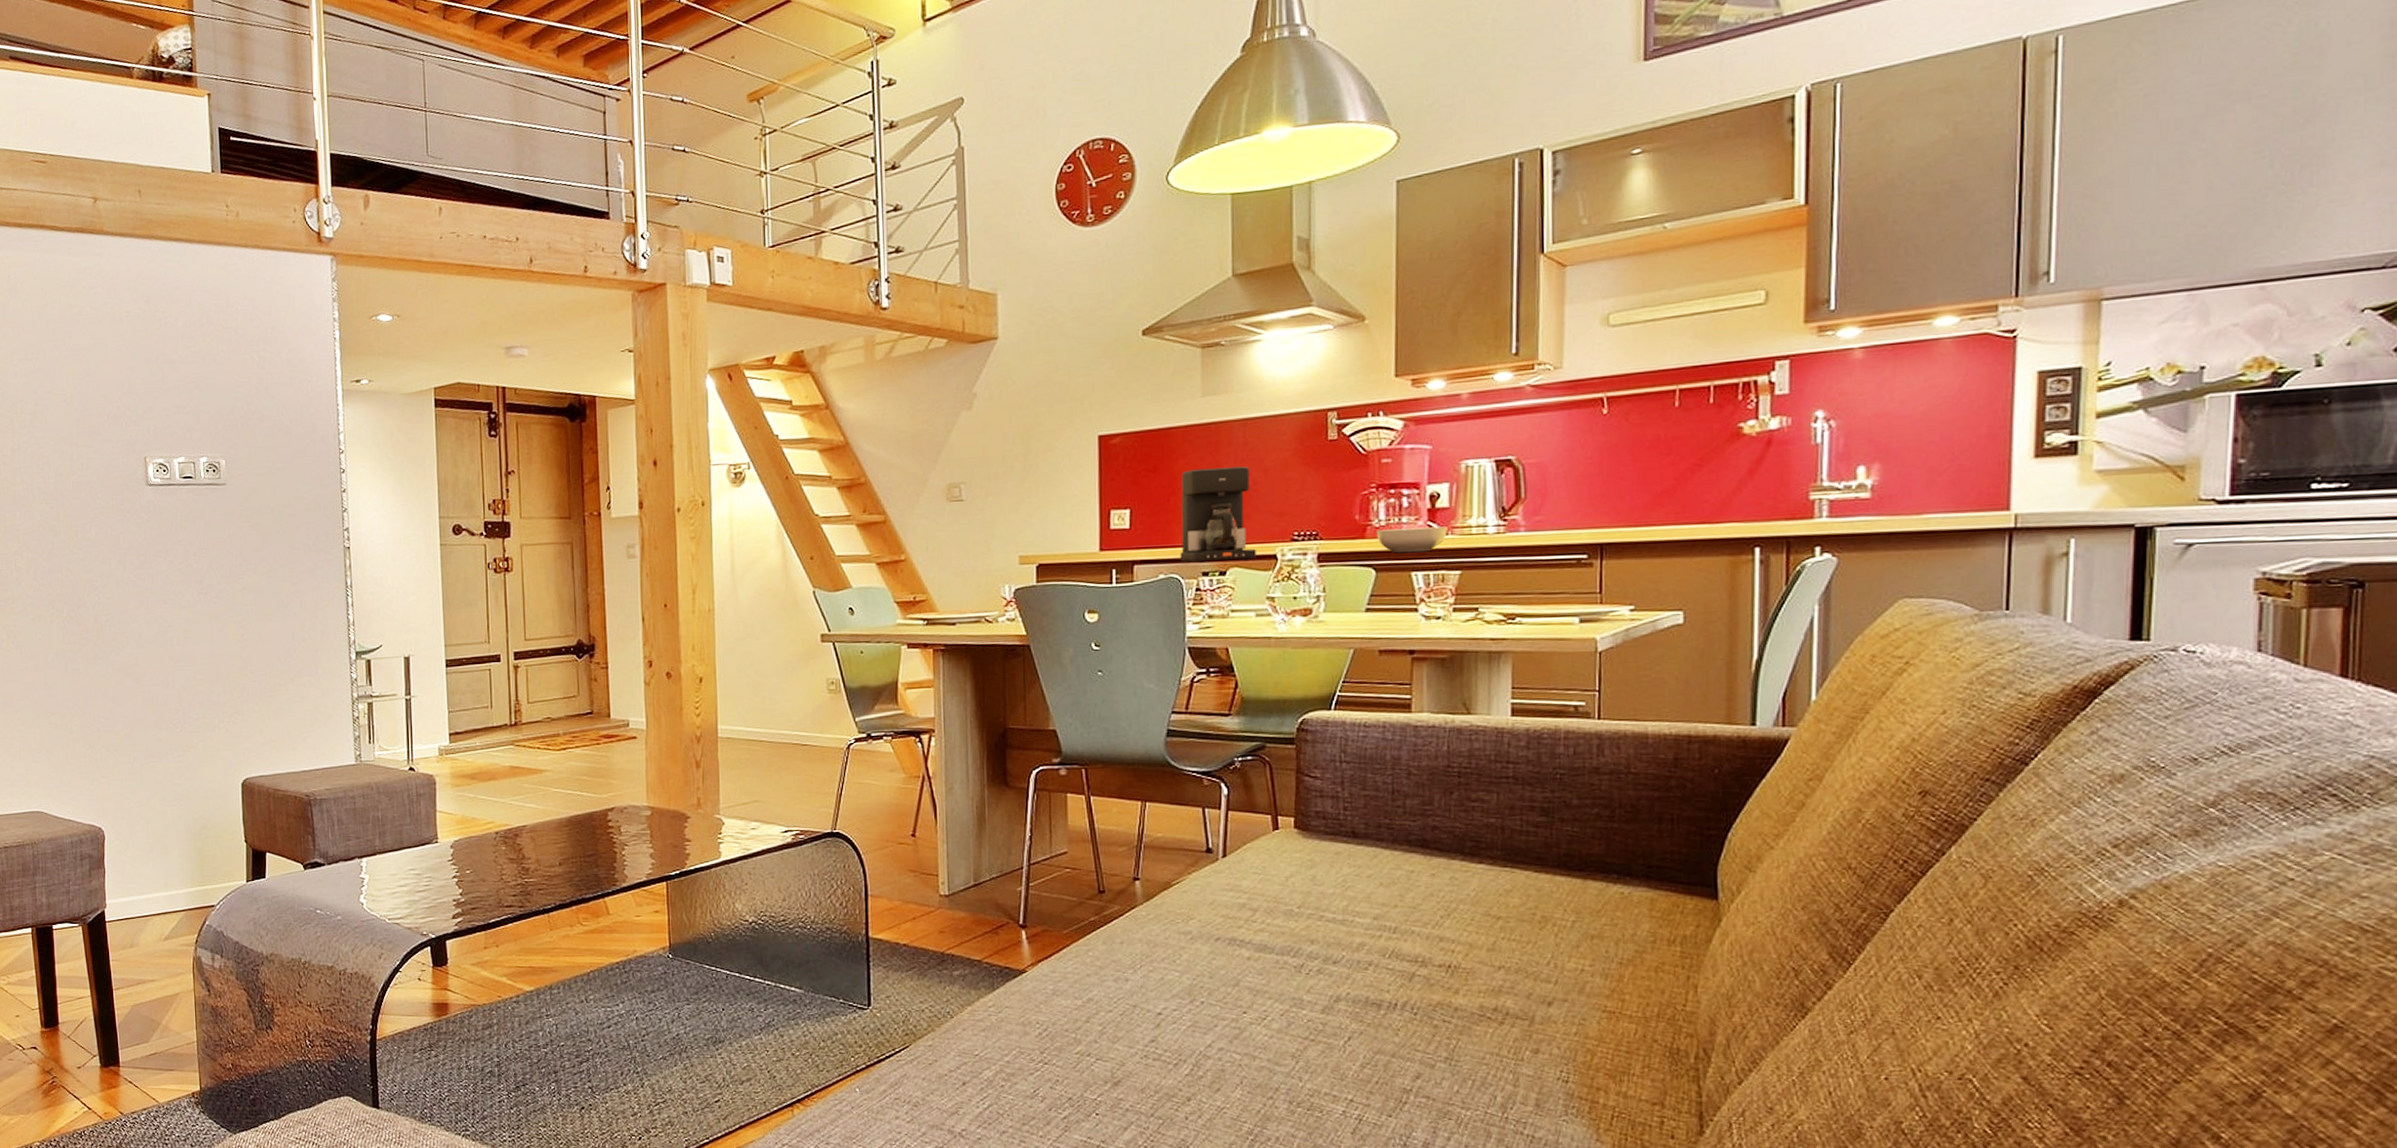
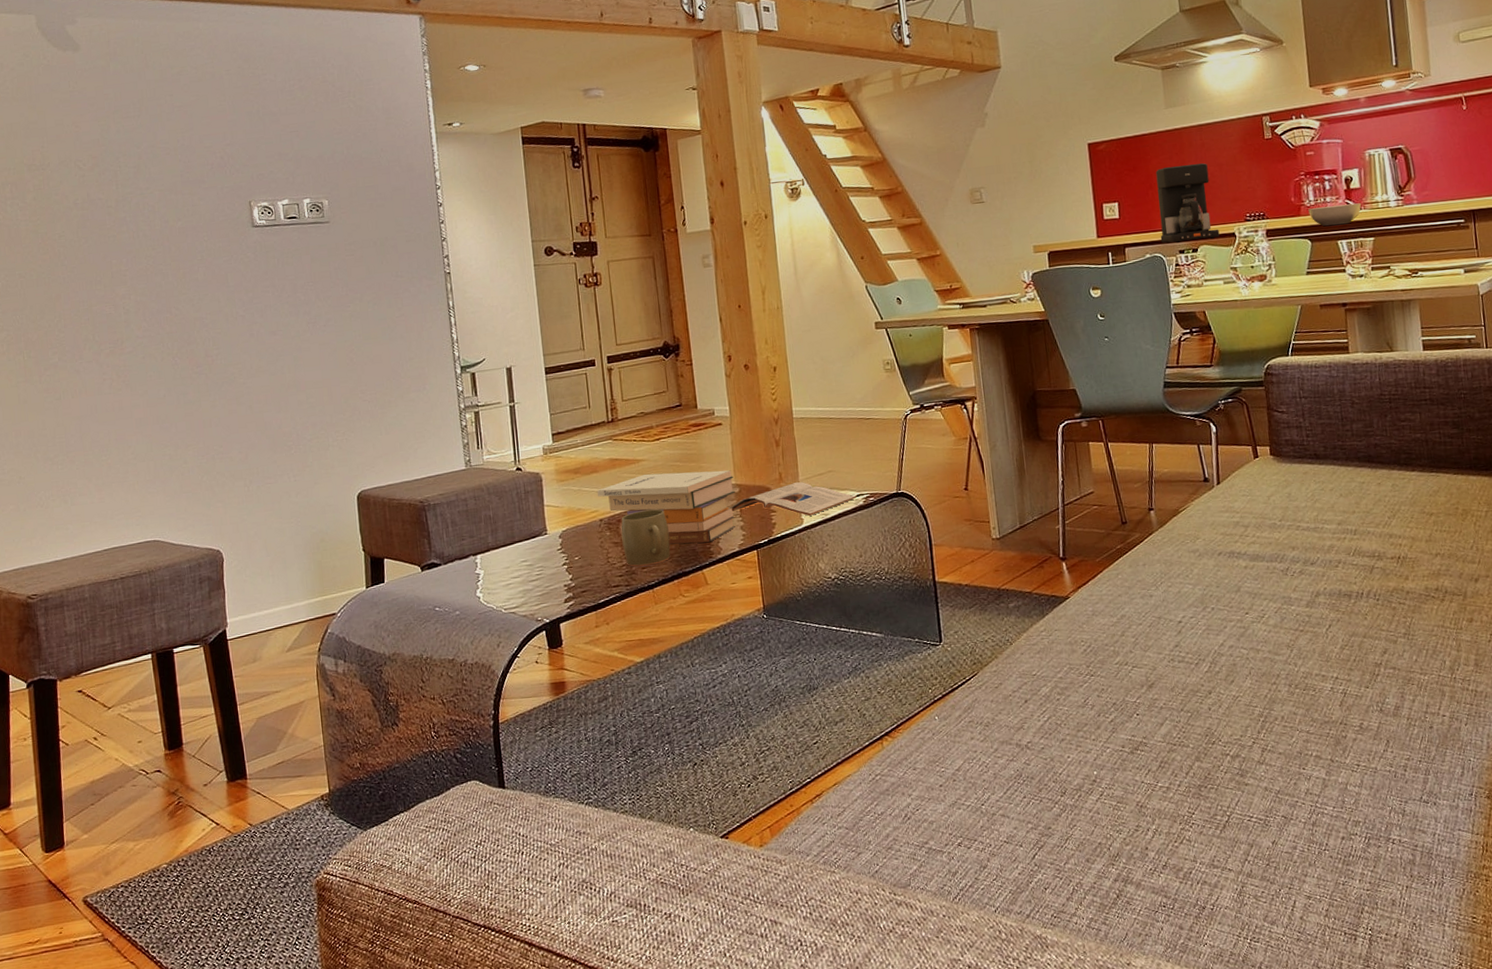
books: none [494,786,646,869] -> present [596,470,735,545]
mug: none [517,826,571,888] -> present [620,509,671,568]
magazine: none [638,810,785,849] -> present [729,482,857,516]

